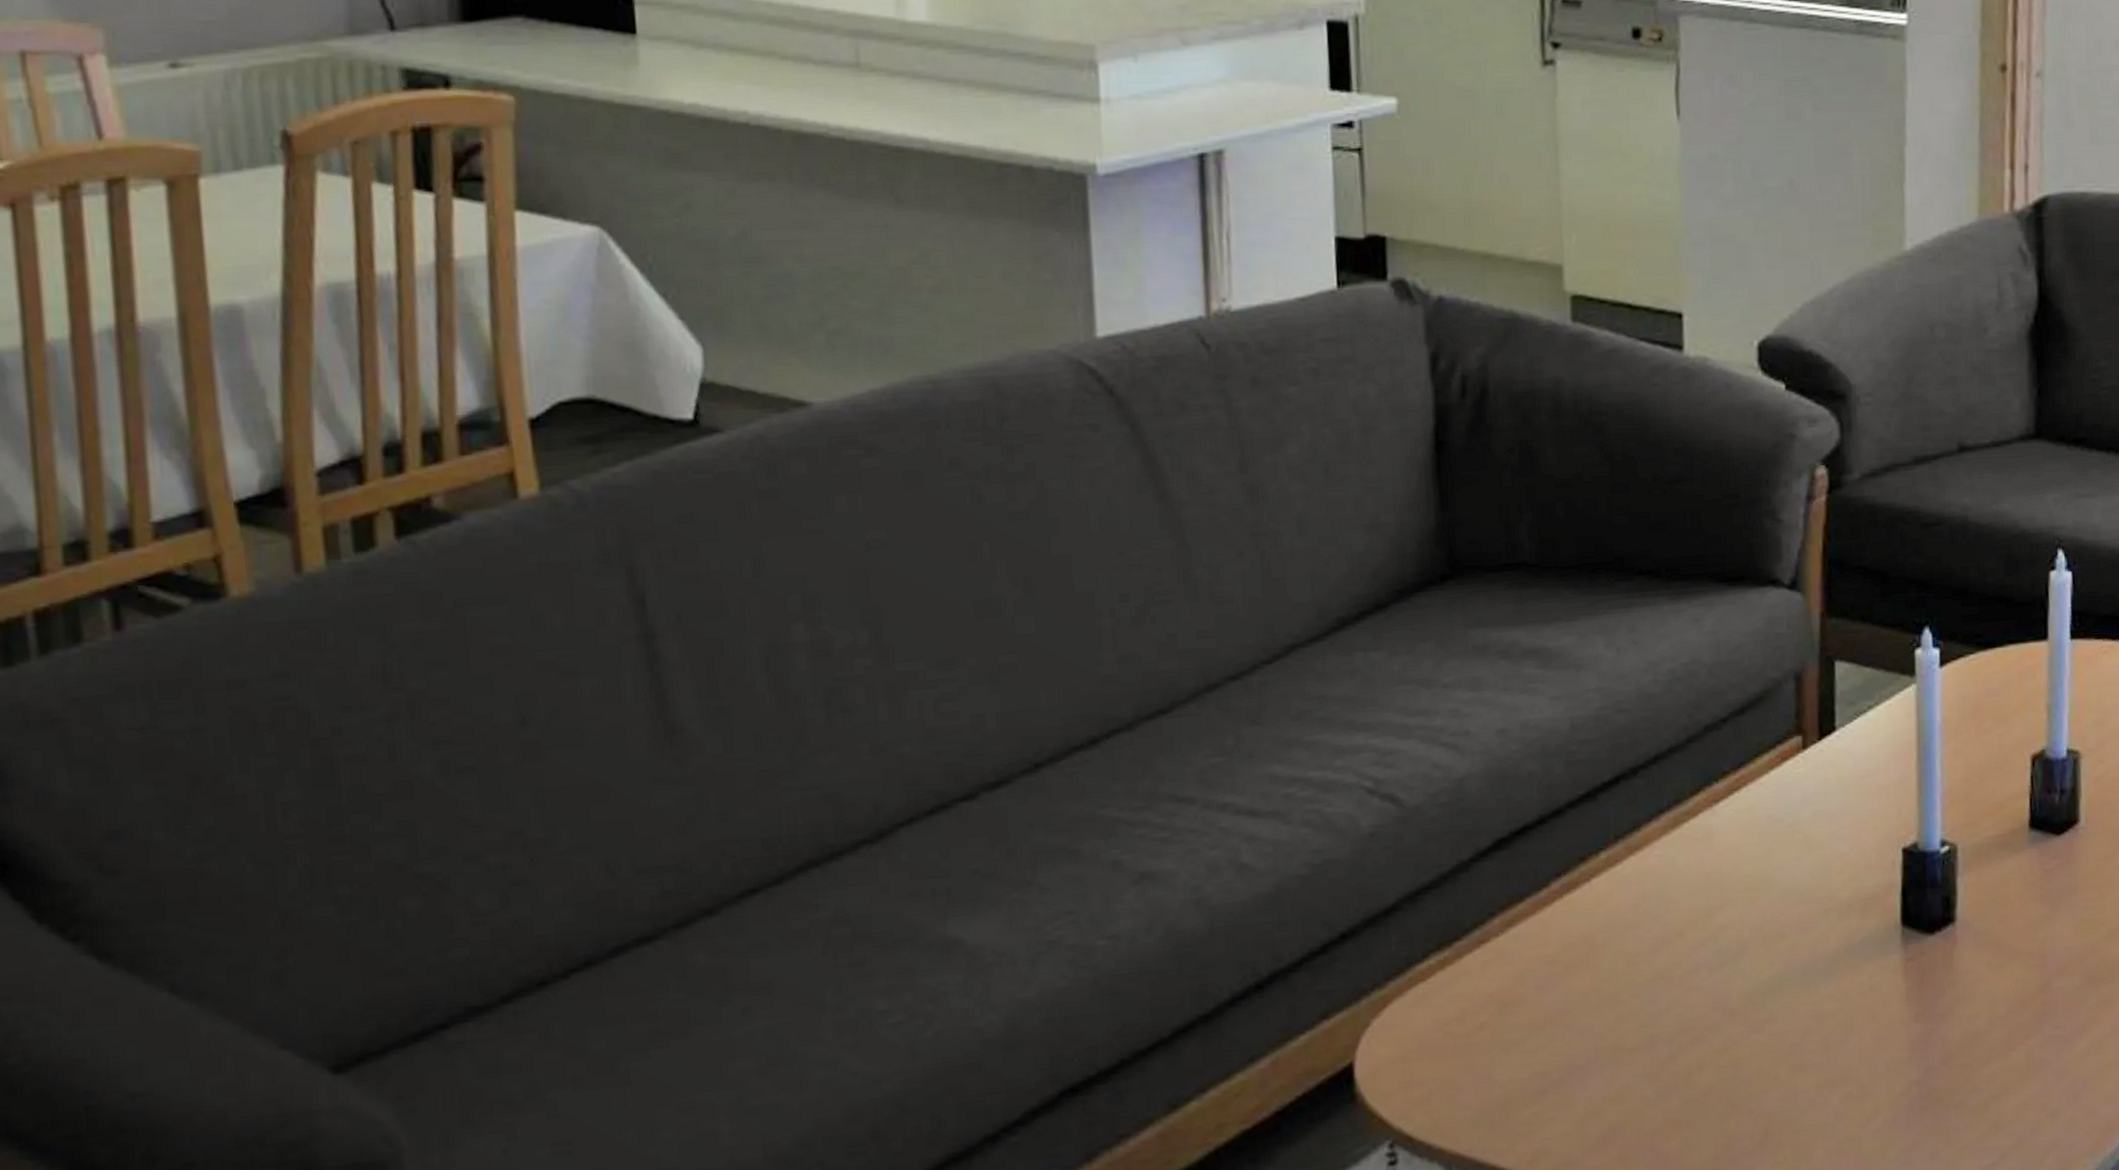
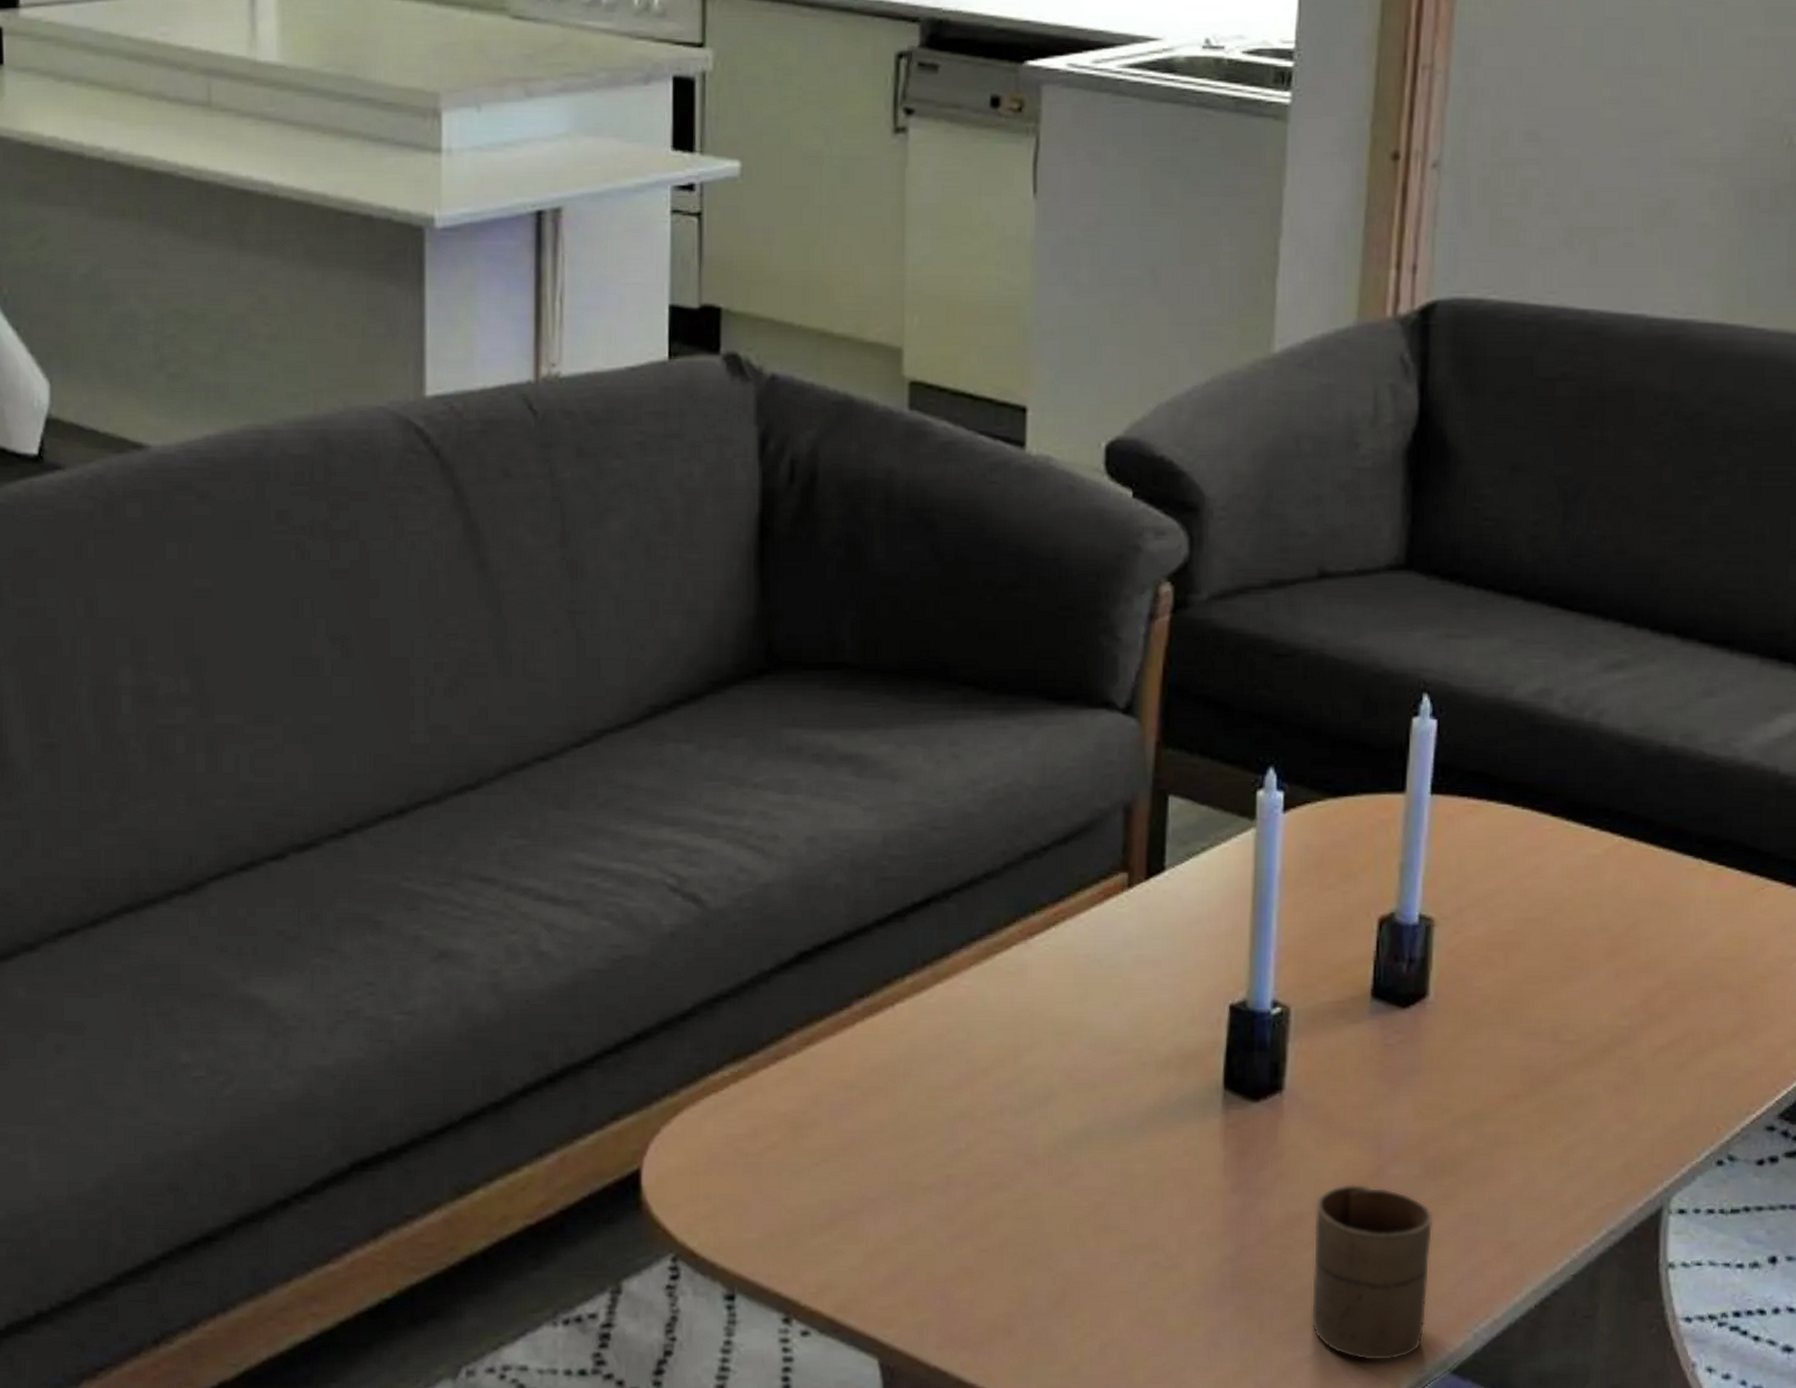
cup: none [1990,999,2097,1160] -> present [1311,1184,1433,1361]

